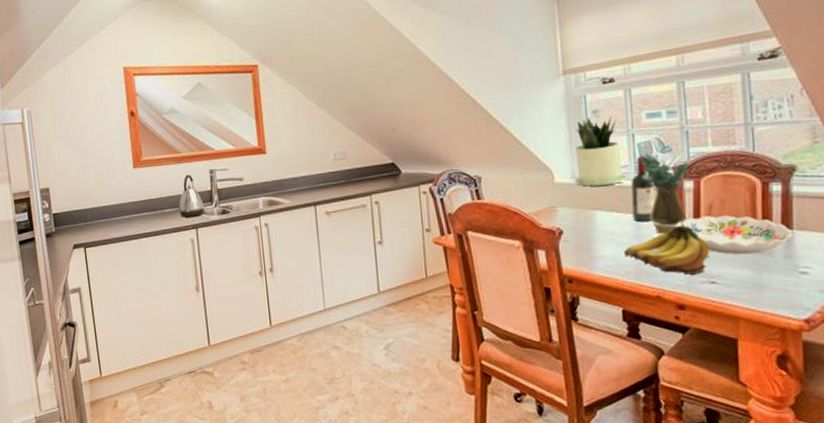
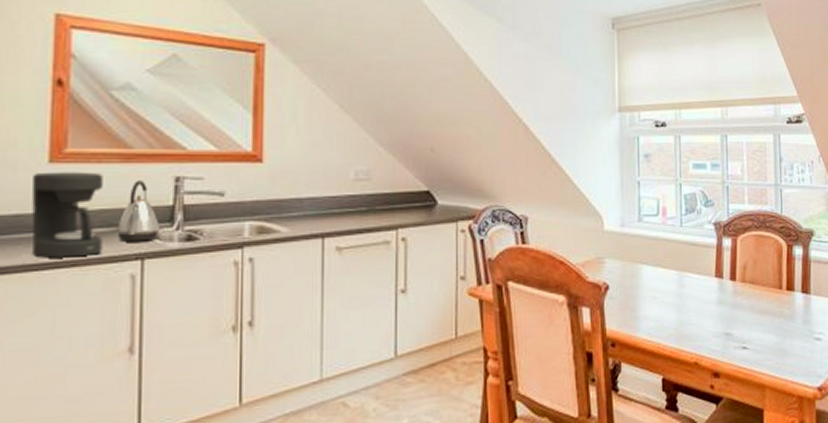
coffee maker: none [126,172,172,231] -> present [31,172,103,260]
planter: present [574,116,627,186] -> none [623,161,673,237]
fruit: present [623,225,710,275] -> none [666,285,743,339]
wine bottle: present [631,156,655,222] -> none [675,208,697,280]
vase: present [639,153,690,234] -> none [685,205,729,294]
decorative bowl: present [675,214,793,255] -> none [713,276,810,319]

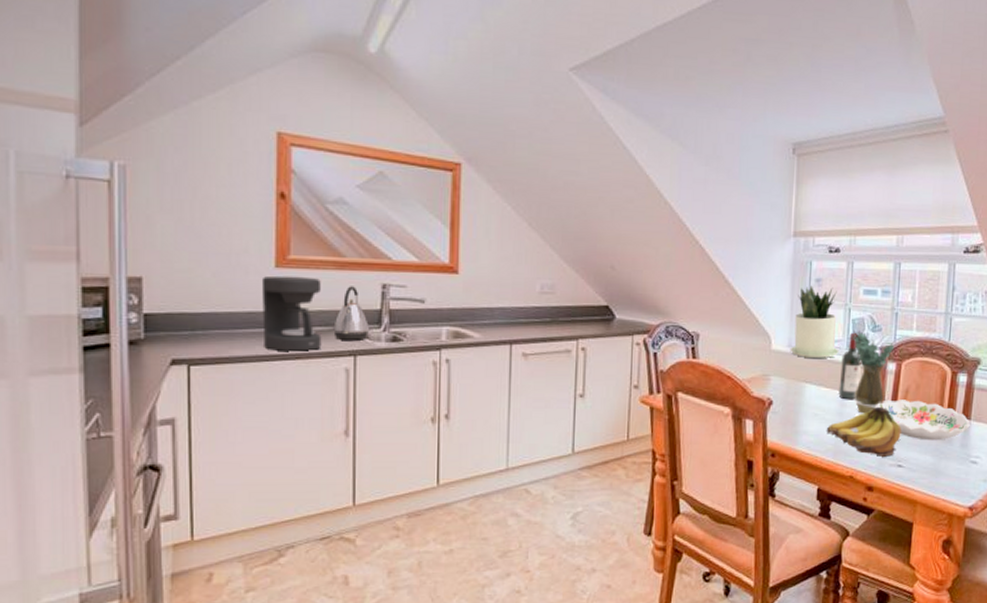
planter: none [623,161,673,237] -> present [790,285,839,358]
fruit: none [666,285,743,339] -> present [826,406,902,457]
wine bottle: none [675,208,697,280] -> present [838,332,861,400]
vase: none [685,205,729,294] -> present [852,329,895,414]
decorative bowl: none [713,276,810,319] -> present [874,399,970,441]

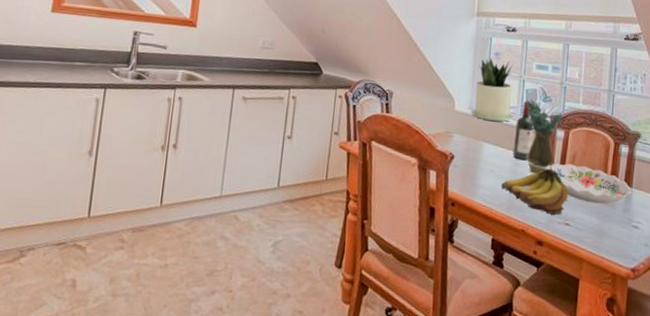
coffee maker: present [262,275,322,353] -> none [33,18,86,83]
kettle: present [333,286,370,340] -> none [90,31,121,76]

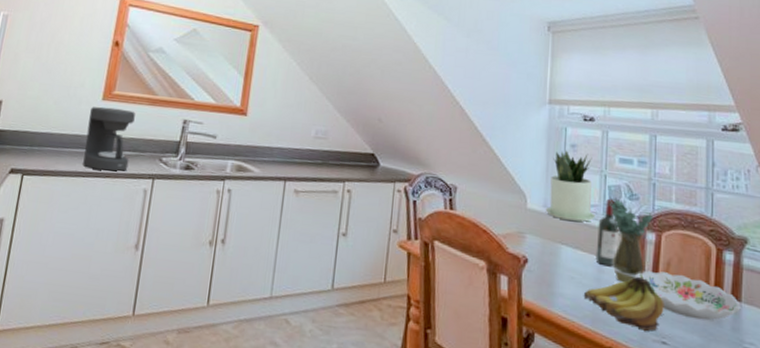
coffee maker: none [33,18,86,83] -> present [83,106,135,172]

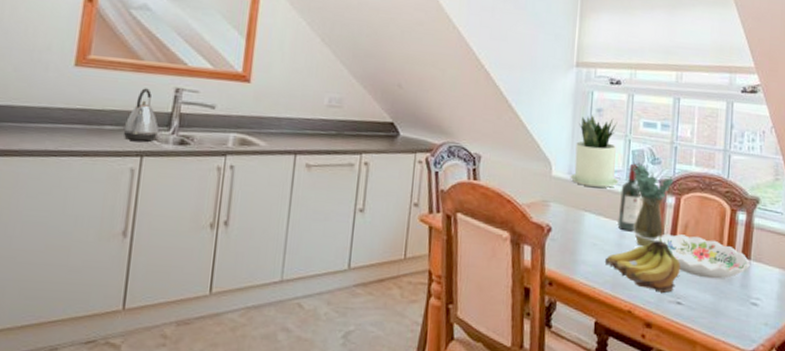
coffee maker: present [83,106,135,172] -> none [54,73,117,150]
kettle: none [138,119,169,166] -> present [123,88,160,142]

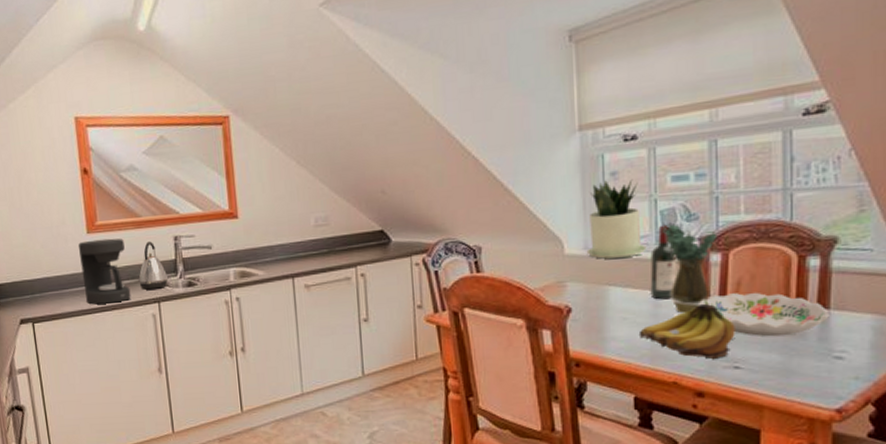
coffee maker: none [54,73,117,150] -> present [79,238,131,305]

